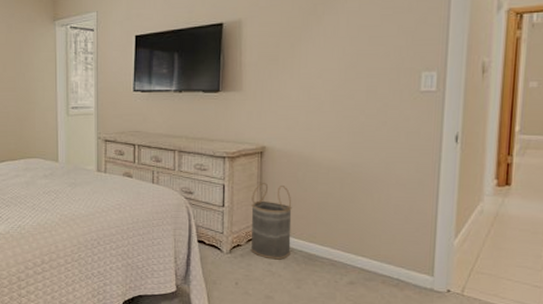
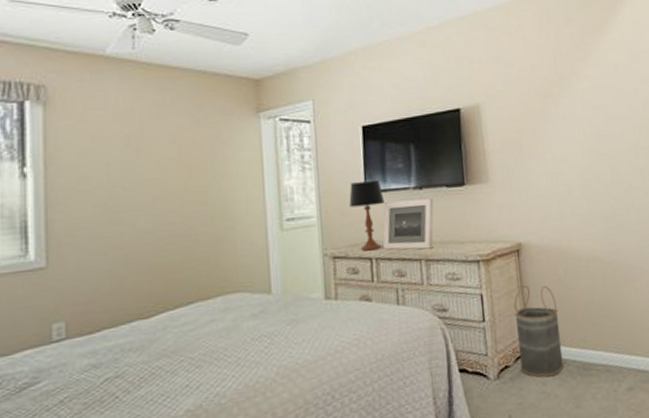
table lamp: none [120,82,149,138] -> present [349,180,385,251]
picture frame: none [145,101,190,142] -> present [383,198,434,250]

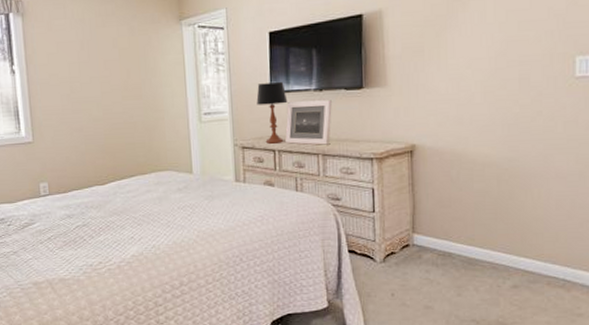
basket: present [513,286,564,378] -> none [403,184,449,266]

